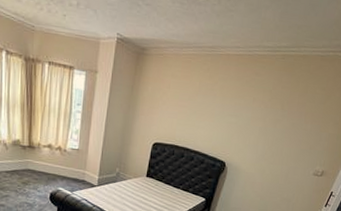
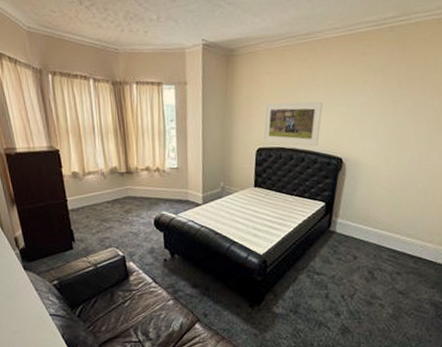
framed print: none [160,103,216,149] -> present [263,101,323,147]

